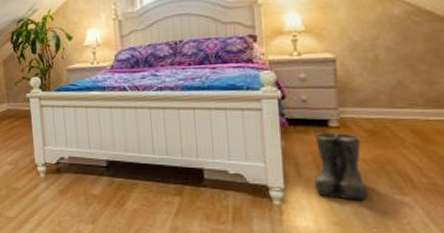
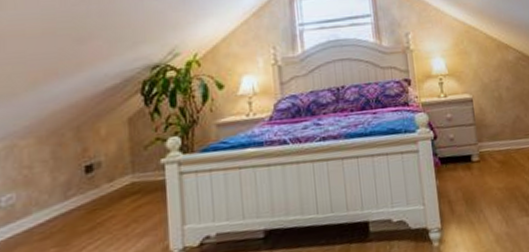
boots: present [314,131,367,200] -> none [461,165,504,230]

